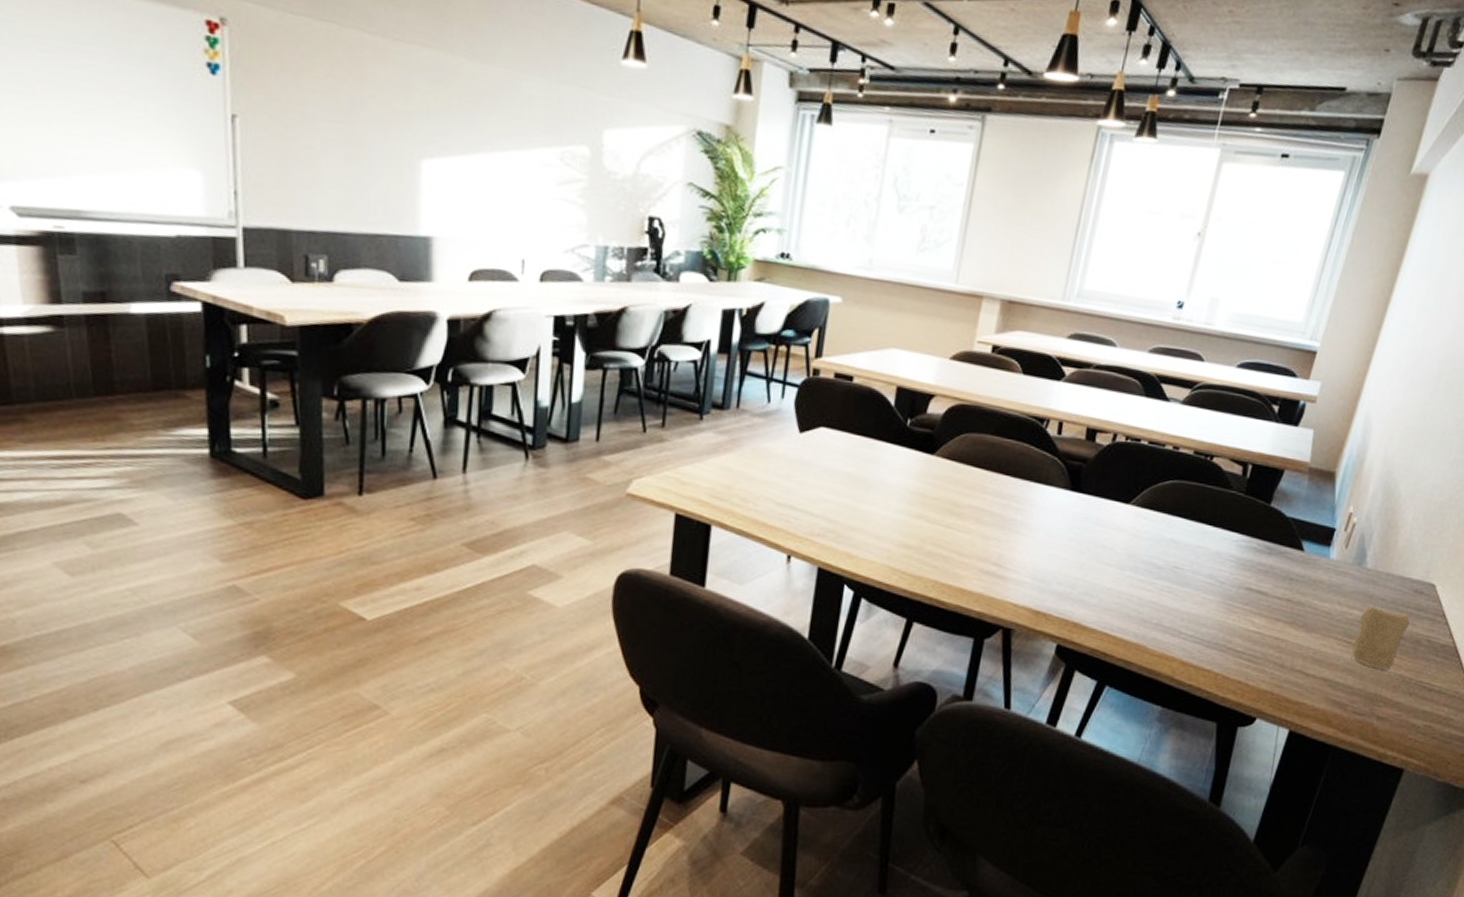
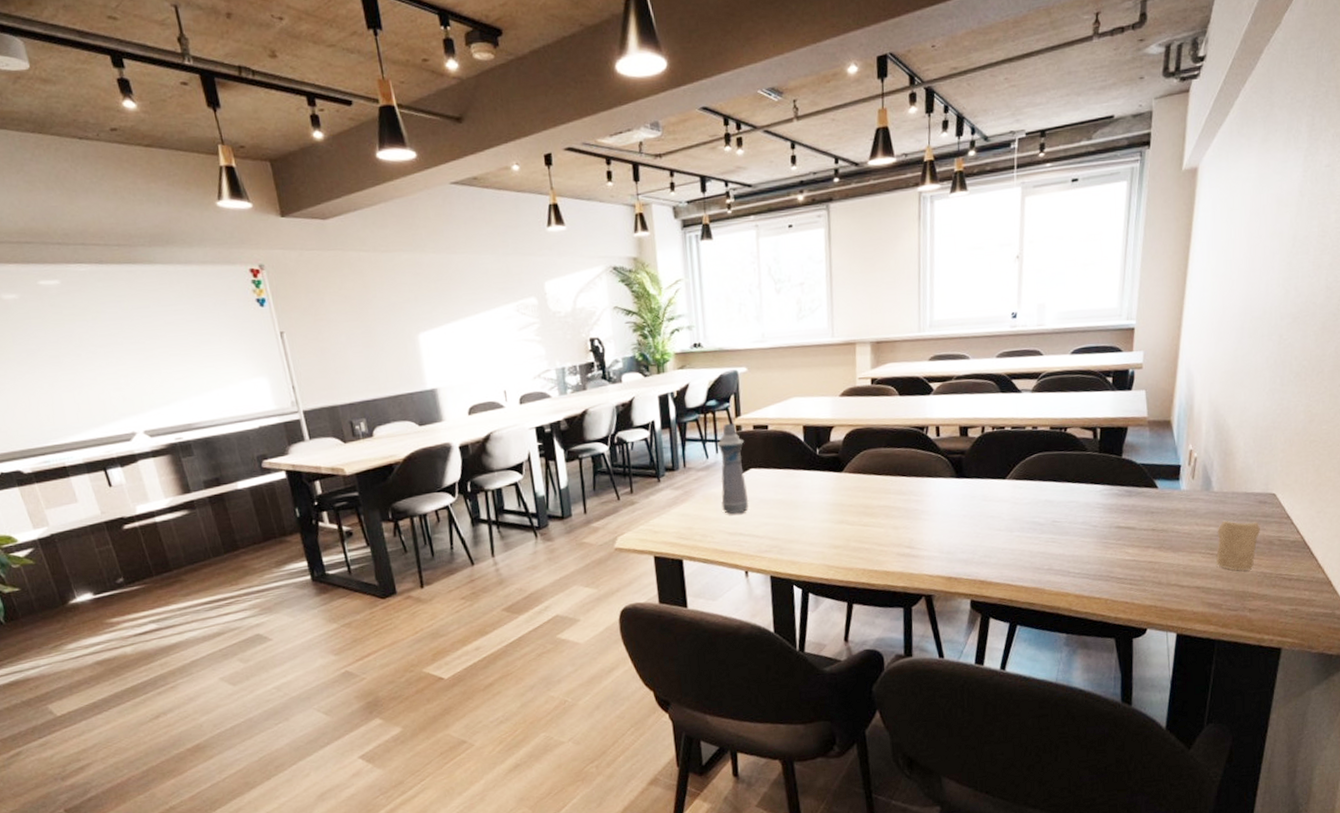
bottle: none [774,364,819,481] -> present [717,424,749,515]

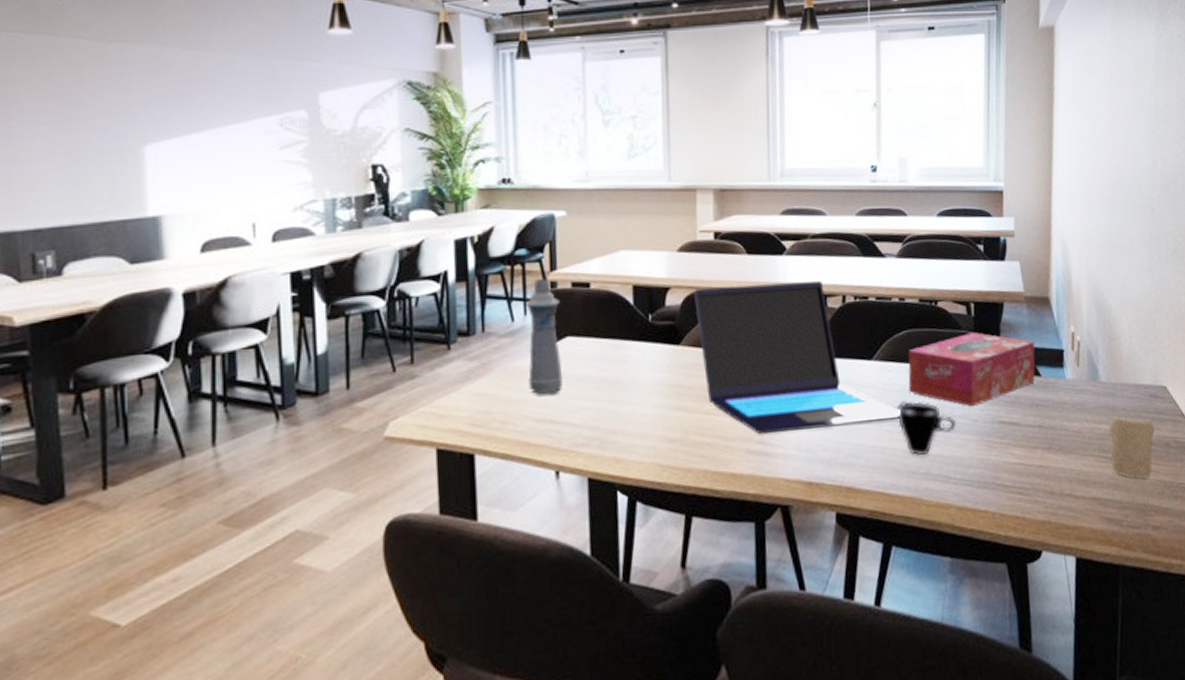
laptop: none [854,415,1029,541] -> present [694,281,900,435]
cup: none [1026,512,1077,556] -> present [897,401,956,456]
tissue box: none [1037,453,1154,515] -> present [908,332,1035,407]

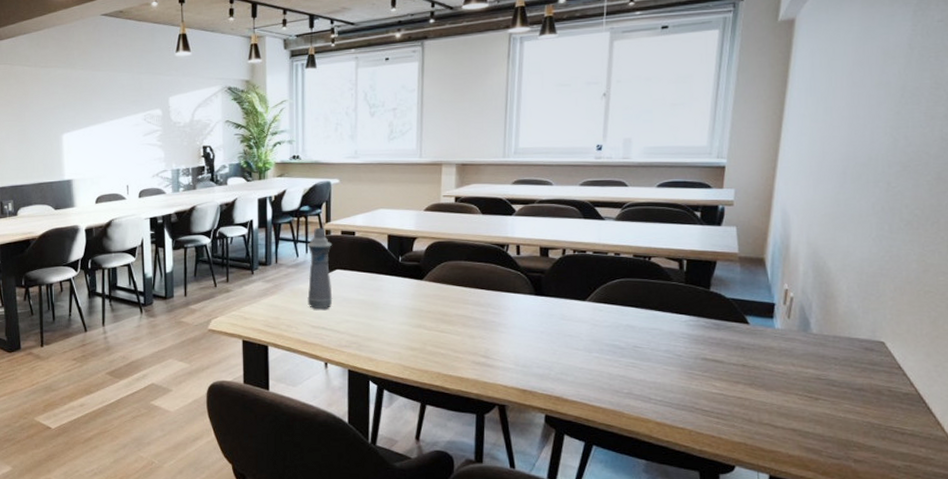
laptop: present [694,281,900,435] -> none [436,237,608,351]
cup: present [897,401,956,456] -> none [606,336,660,379]
tissue box: present [908,332,1035,407] -> none [618,284,745,345]
candle: present [1109,416,1155,479] -> none [815,364,866,418]

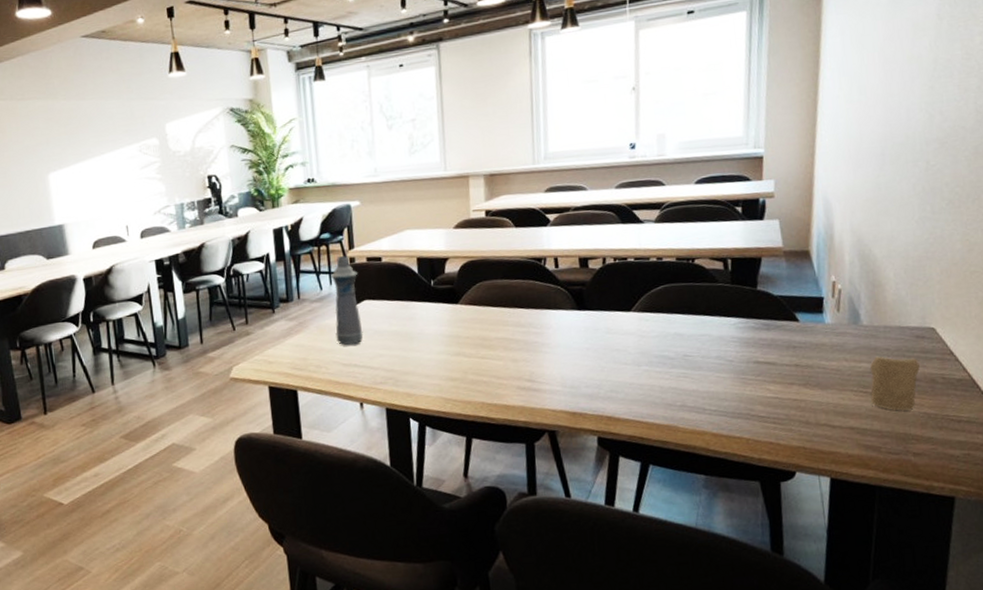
candle: none [815,364,866,418] -> present [869,356,920,411]

